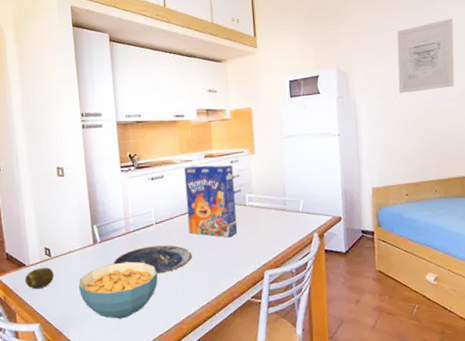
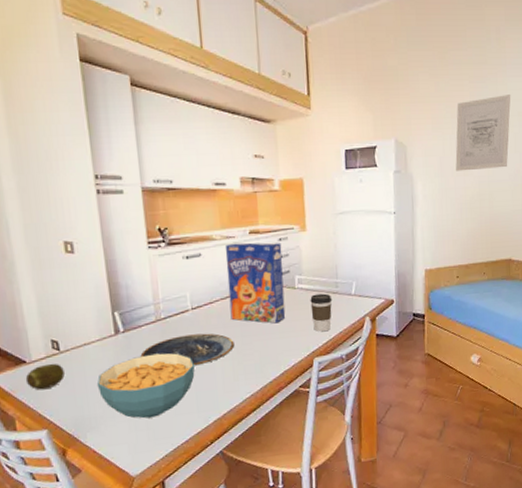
coffee cup: none [260,210,281,247] -> present [310,293,333,332]

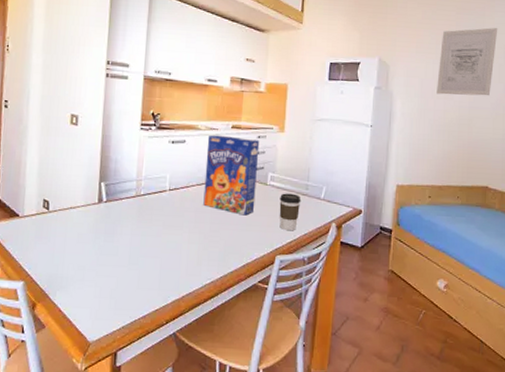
fruit: present [25,363,65,390] -> none [15,220,49,244]
cereal bowl: present [96,353,195,419] -> none [74,226,163,287]
plate: present [140,333,235,366] -> none [116,213,203,244]

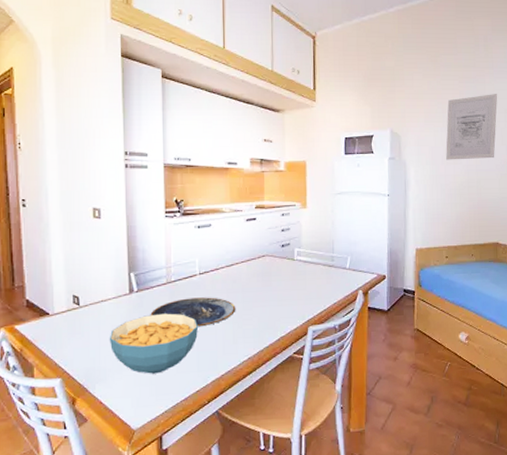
cereal bowl: none [74,226,163,287] -> present [109,313,198,374]
plate: none [116,213,203,244] -> present [150,297,236,327]
cereal box: present [203,135,260,216] -> none [233,216,284,292]
coffee cup: present [279,193,301,231] -> none [307,266,328,302]

